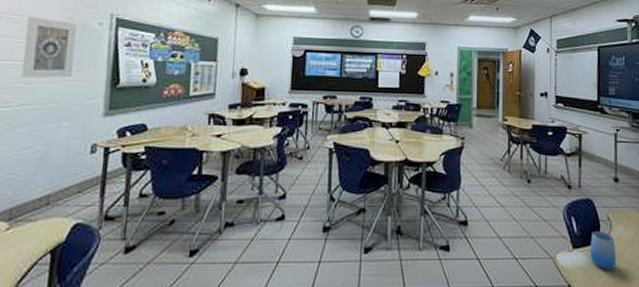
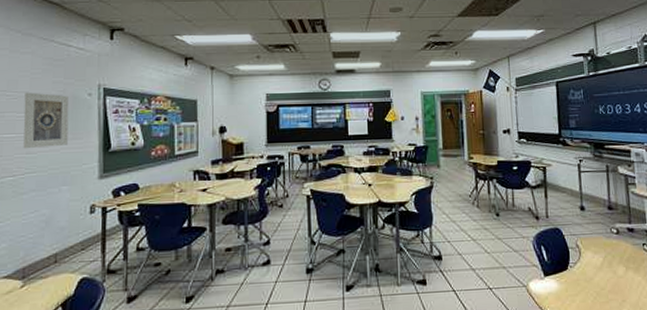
cup: present [589,230,616,270] -> none [560,257,588,295]

